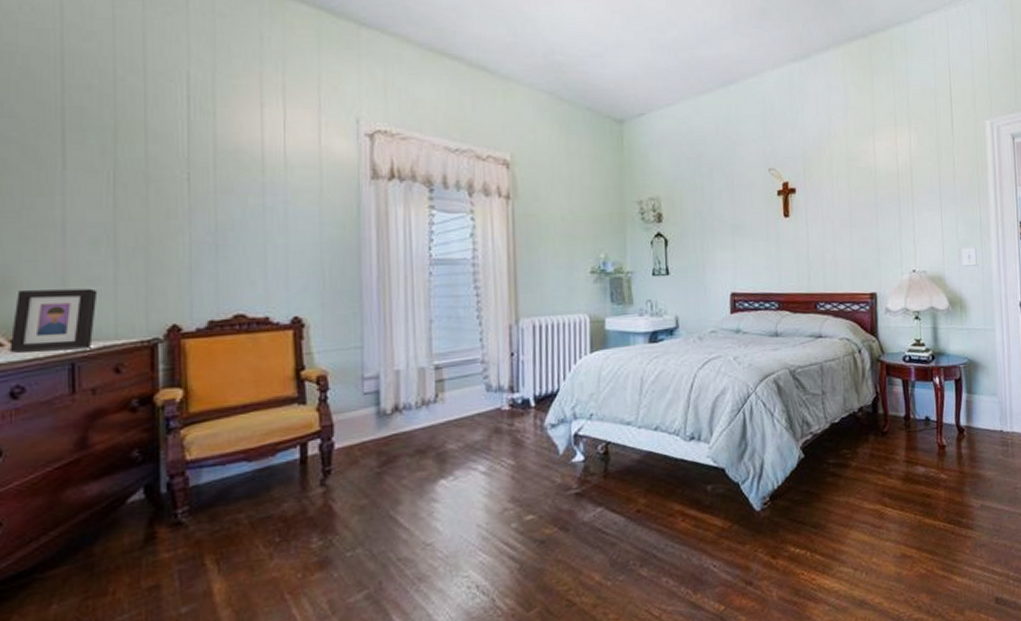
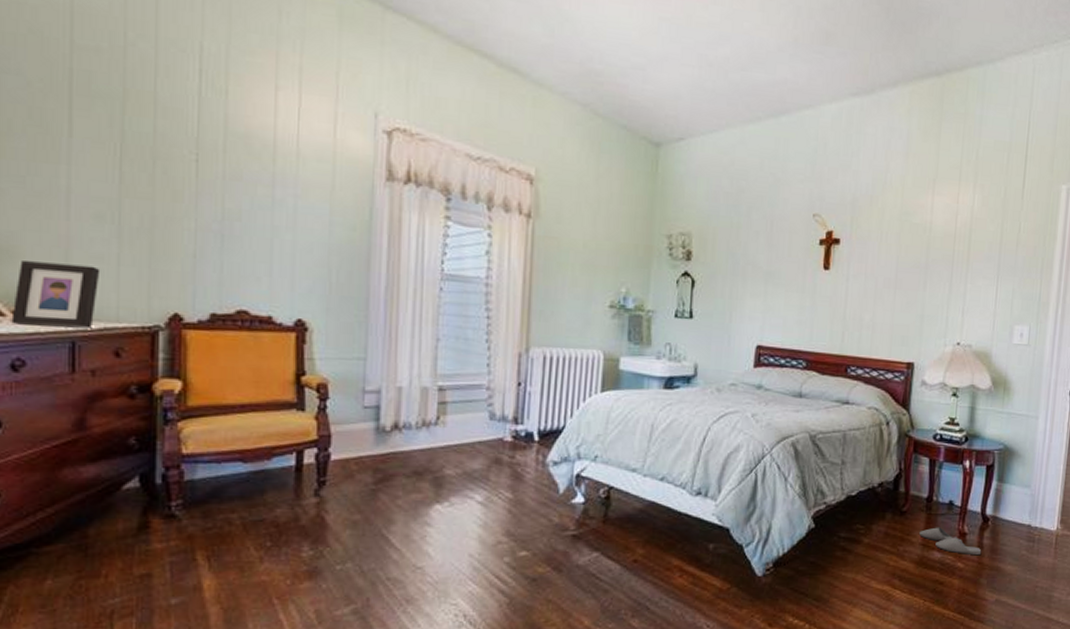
slippers: none [902,443,962,466] -> present [919,527,982,556]

